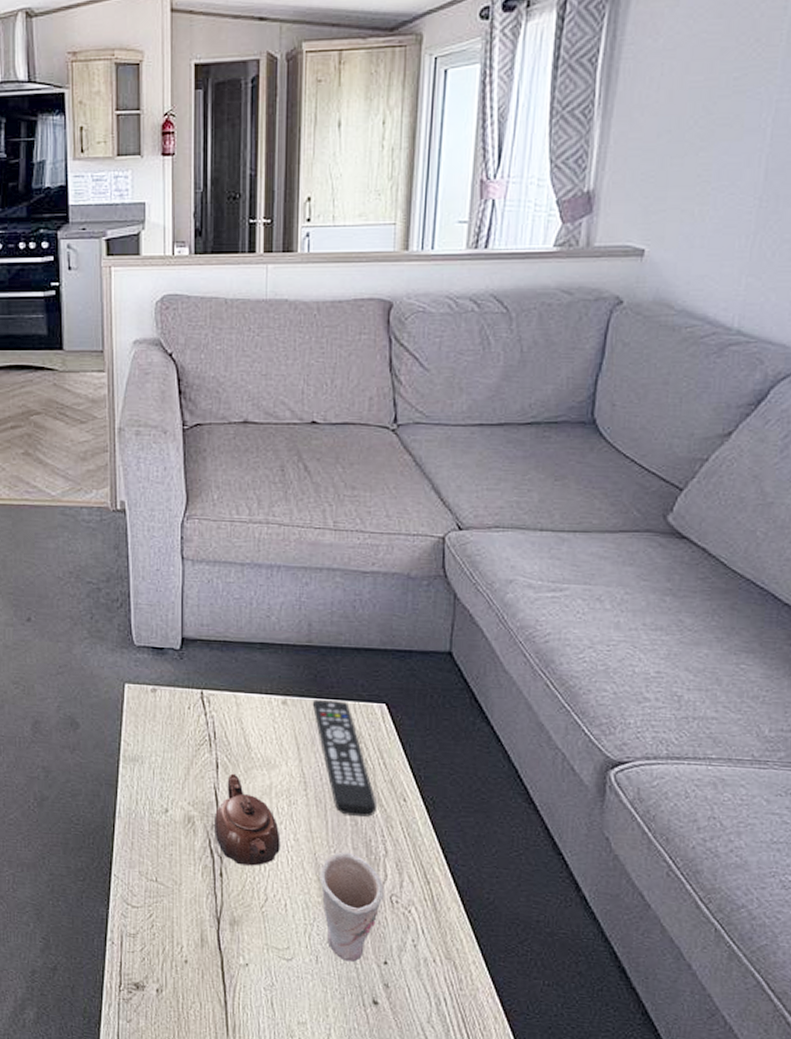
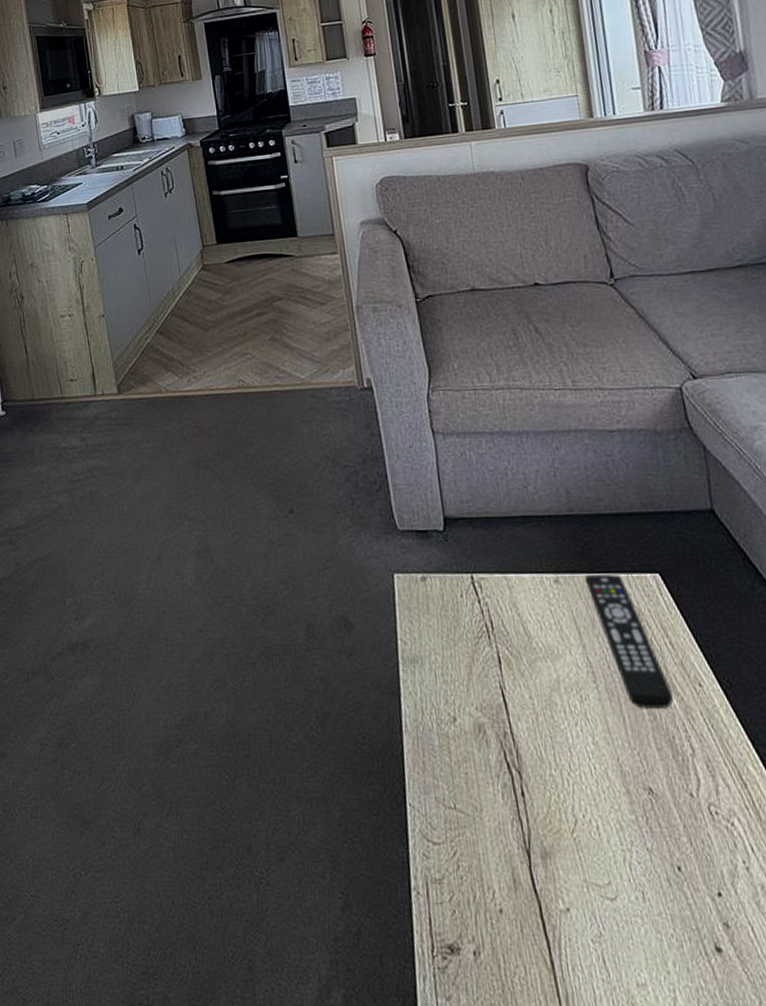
teapot: present [215,773,281,866] -> none [505,668,581,780]
cup: present [320,851,384,962] -> none [627,754,702,896]

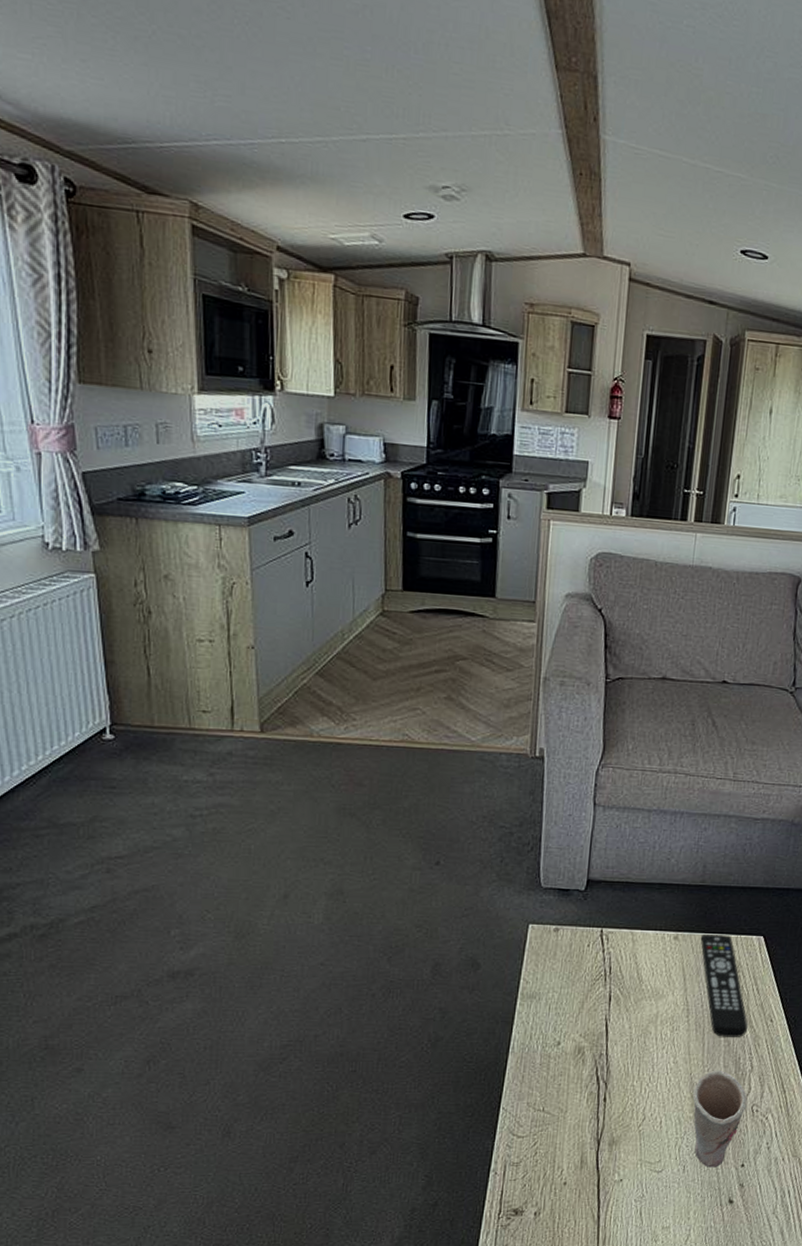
cup: none [627,754,702,896] -> present [693,1070,748,1168]

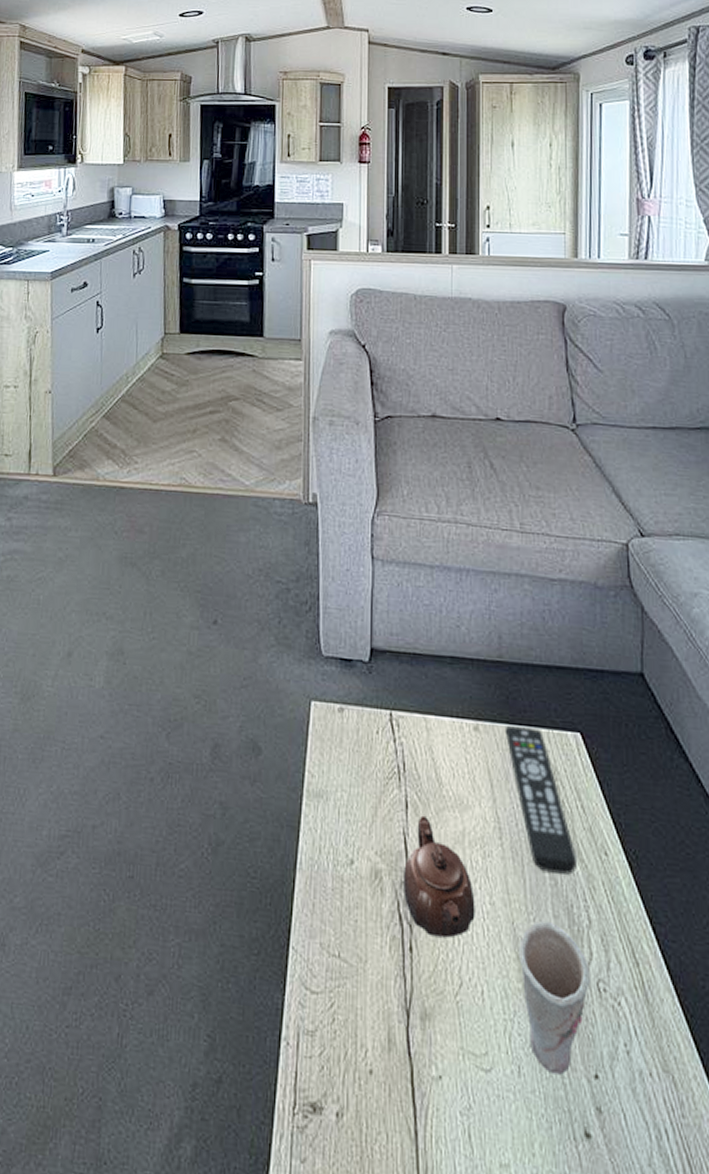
teapot: none [602,1005,662,1089] -> present [404,815,475,938]

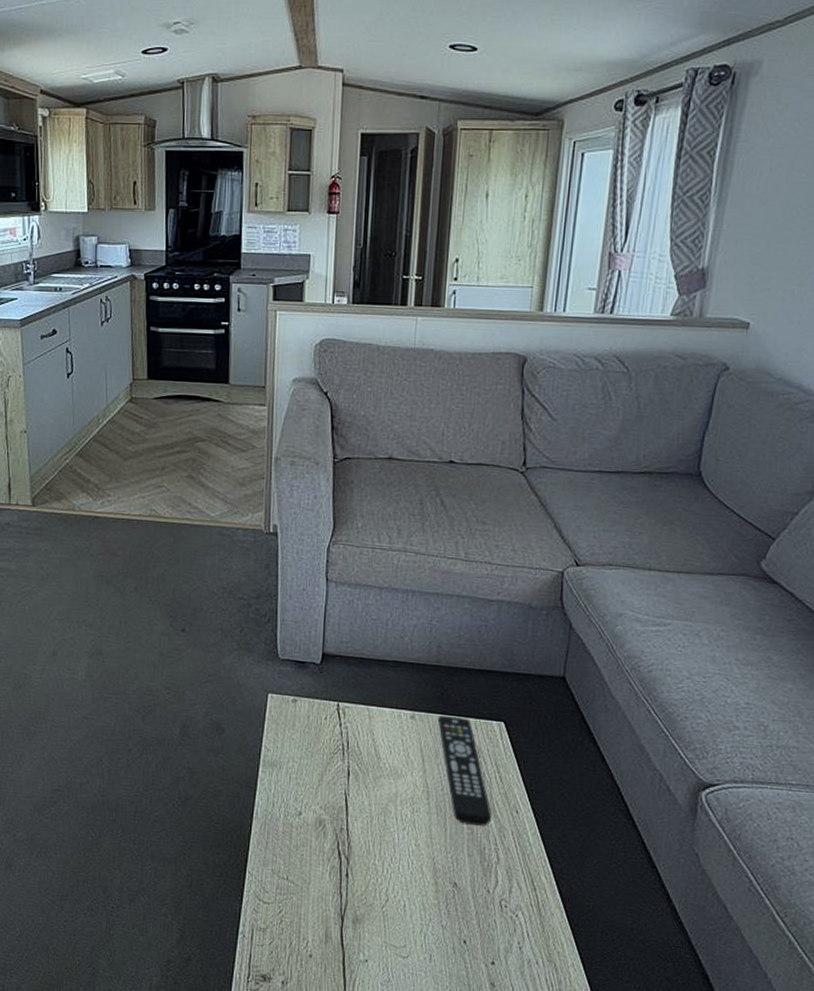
teapot: present [404,815,475,938] -> none [343,781,403,869]
cup: present [519,920,590,1075] -> none [437,857,495,961]

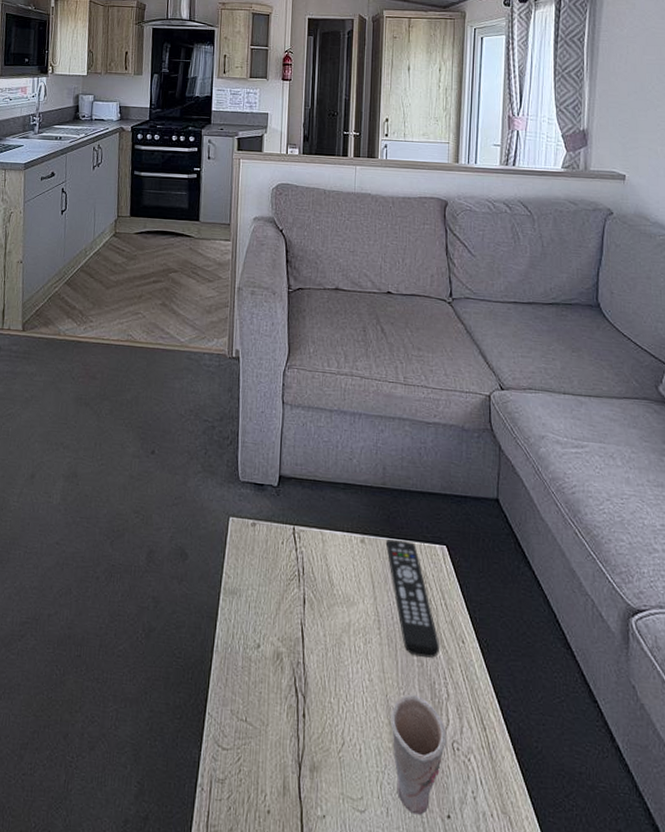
cup: none [437,857,495,961] -> present [391,694,447,815]

